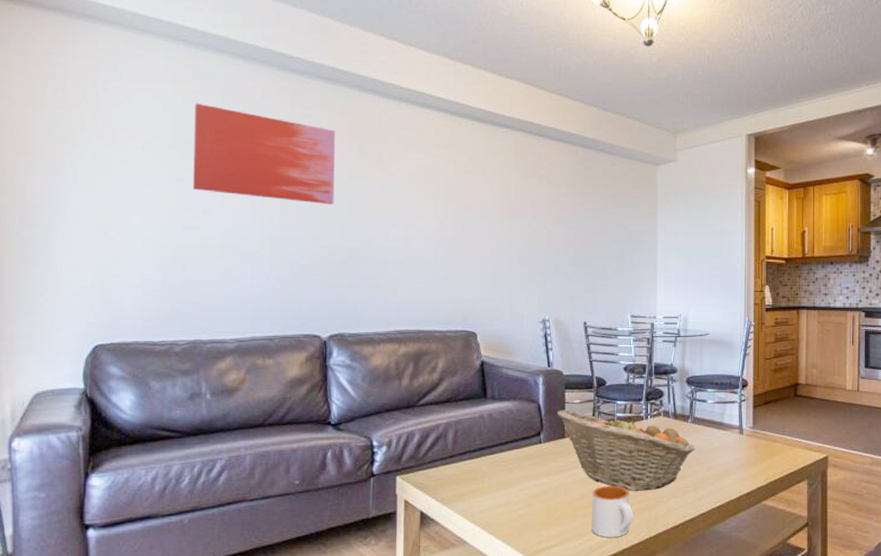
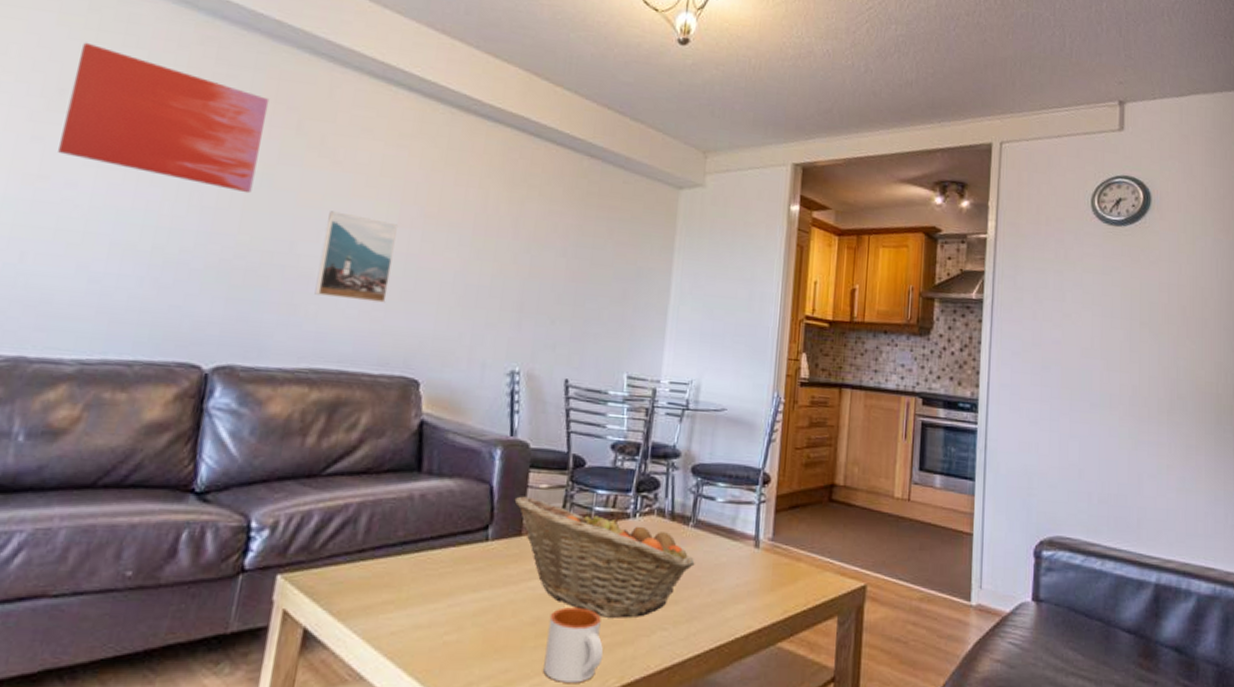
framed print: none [391,212,444,277] -> present [314,211,397,303]

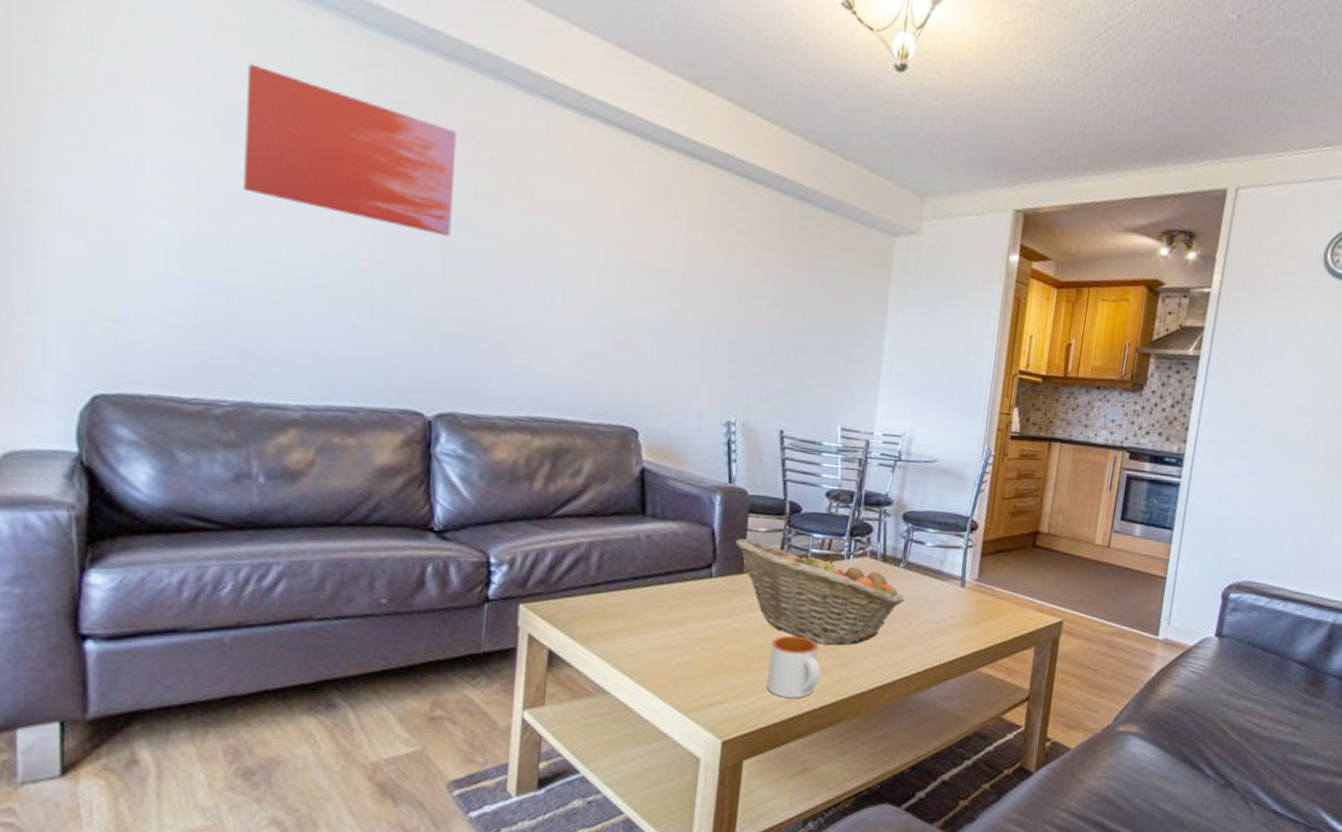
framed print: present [314,211,397,303] -> none [527,256,604,353]

